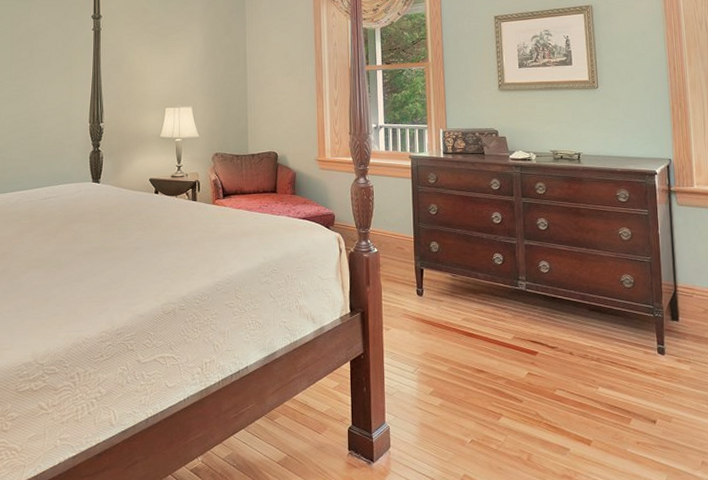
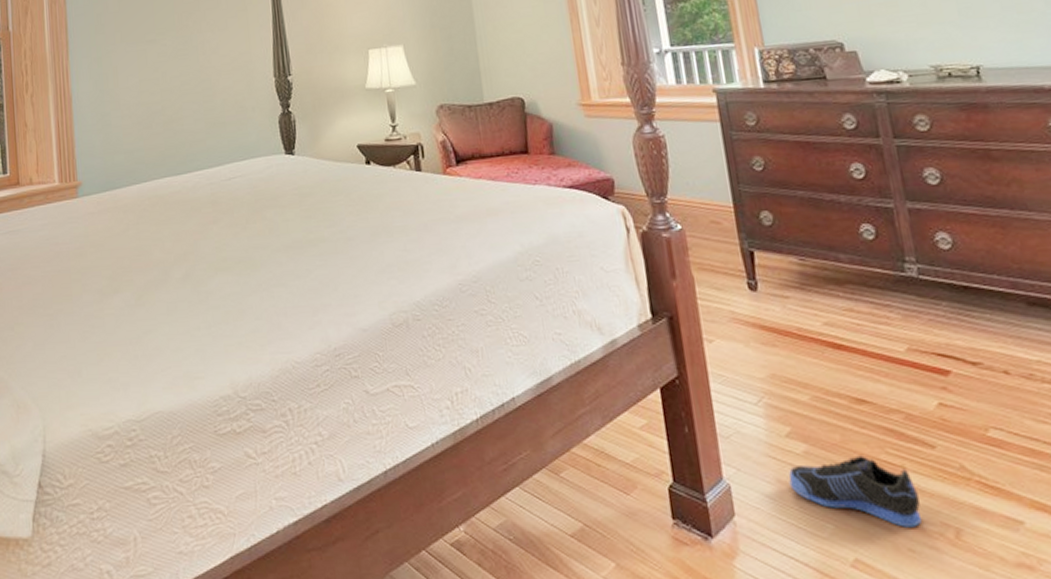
sneaker: none [428,407,509,454] -> present [789,455,923,527]

